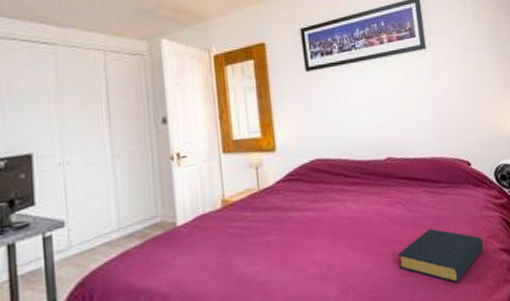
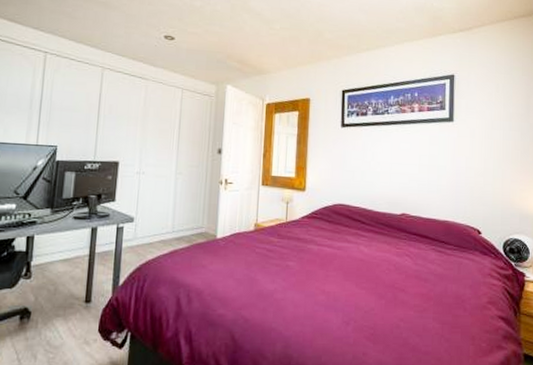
hardback book: present [397,228,484,283] -> none [398,284,483,338]

